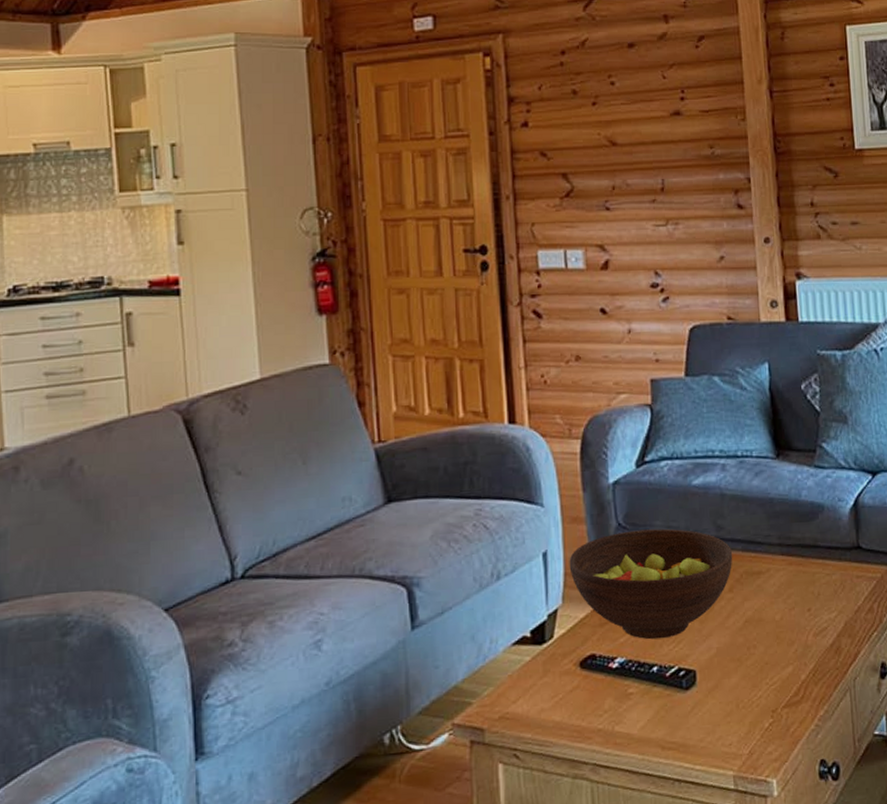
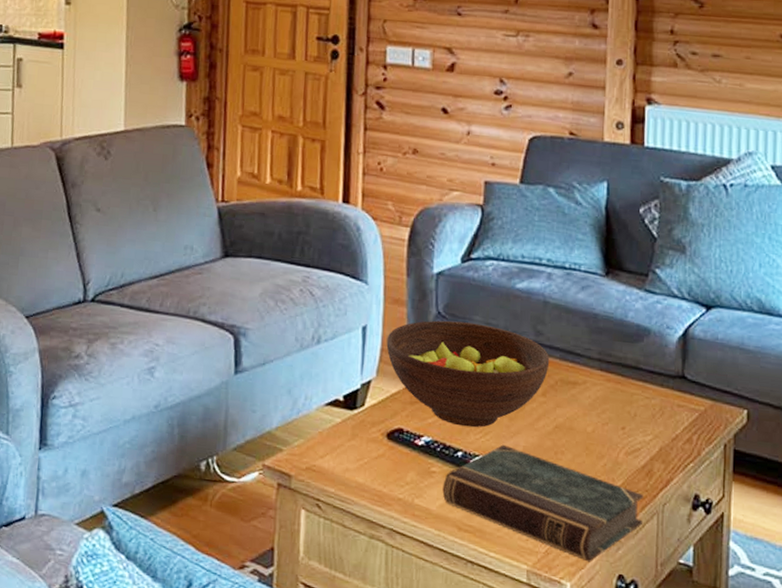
book: none [641,650,838,754] -> present [442,444,644,562]

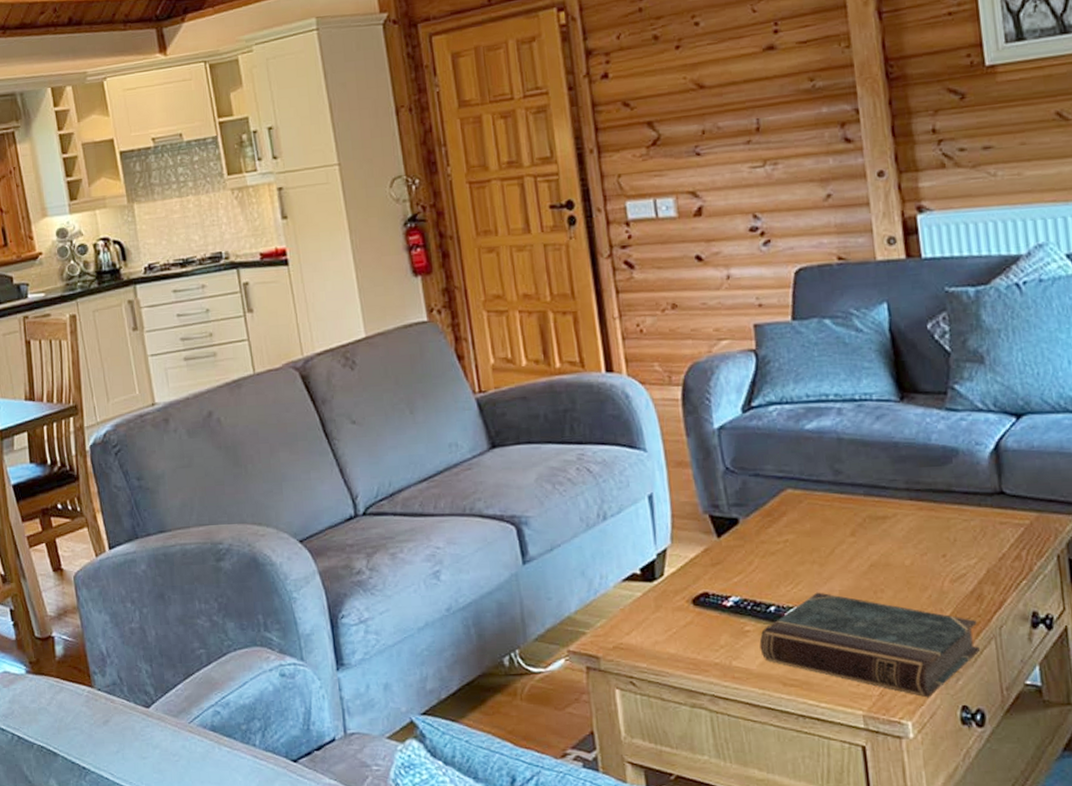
fruit bowl: present [386,320,550,428] -> none [676,472,854,581]

